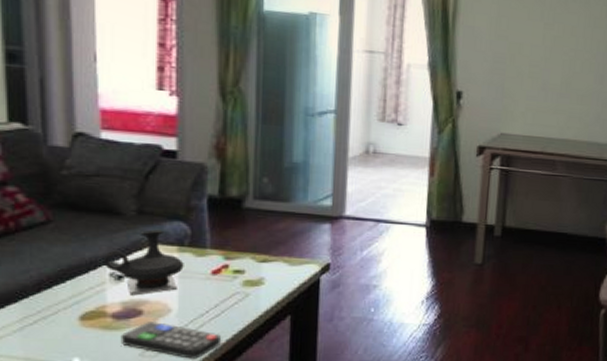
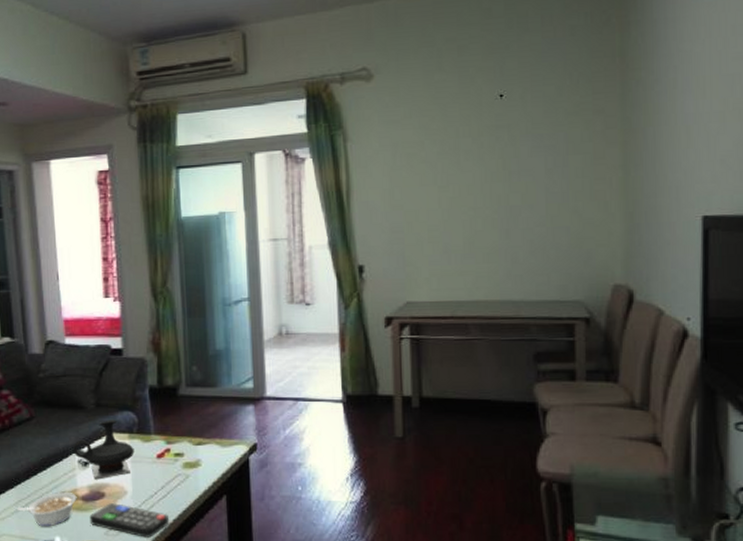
legume: none [21,308,106,348] -> present [17,491,77,527]

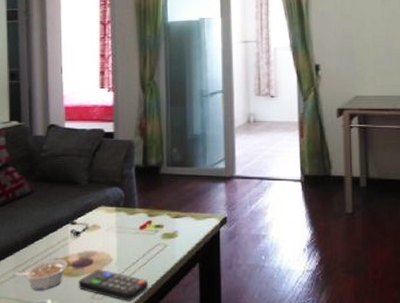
teapot: present [72,420,134,480] -> none [66,194,120,248]

